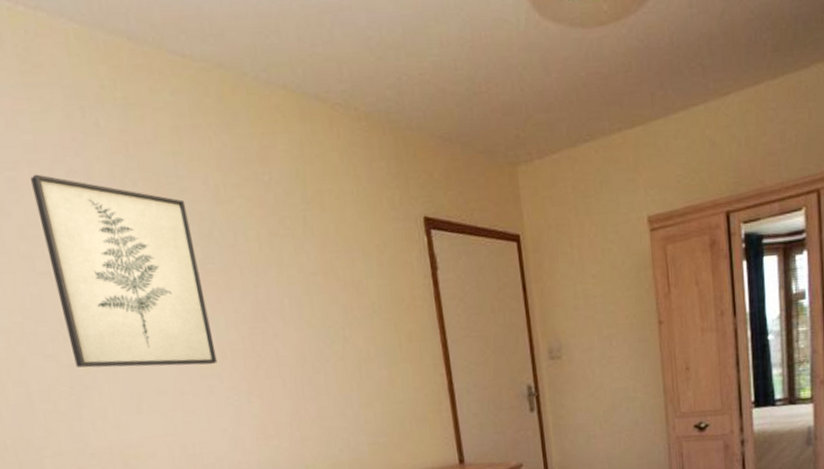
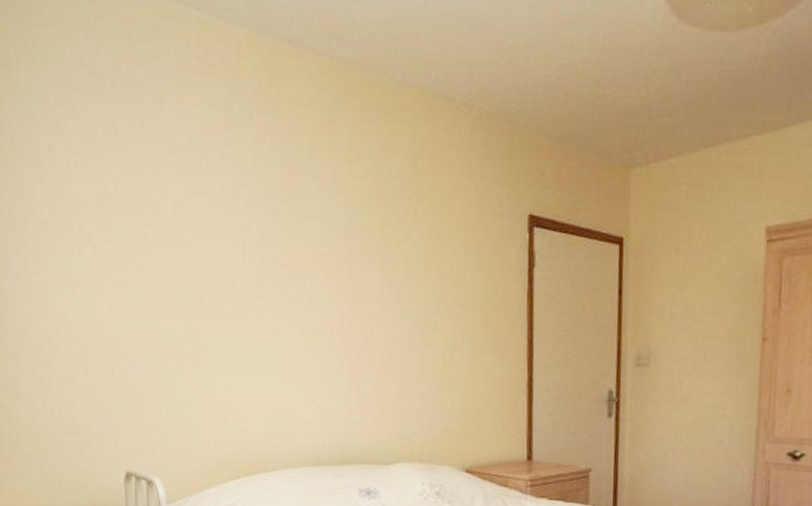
wall art: present [31,174,218,368] -> none [191,159,317,339]

